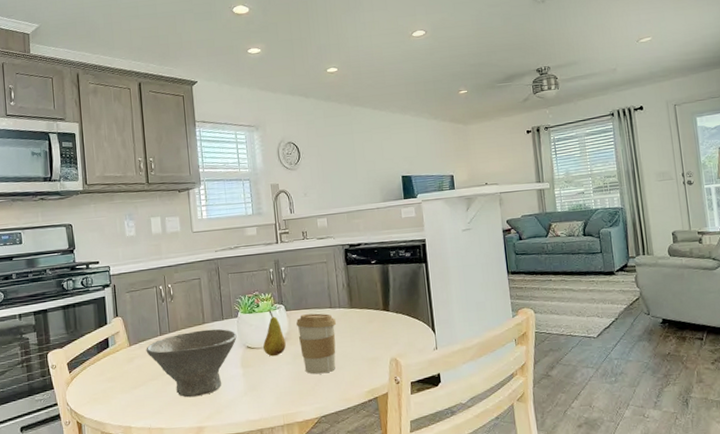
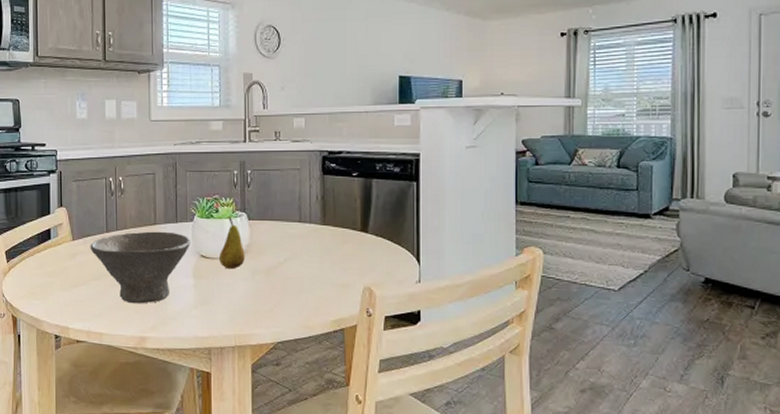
coffee cup: present [295,313,337,375] -> none [258,226,305,295]

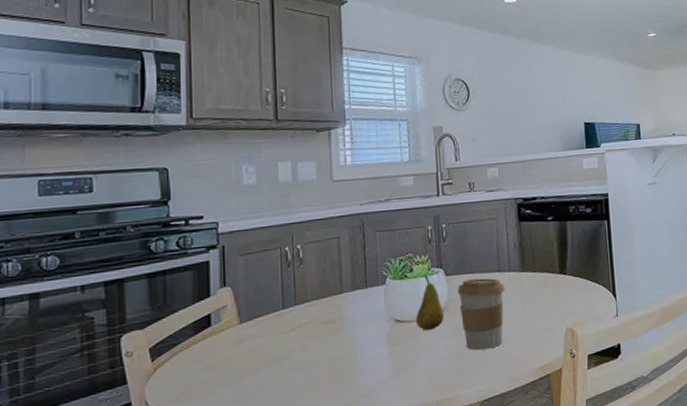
bowl: present [90,231,191,304] -> none [262,299,383,387]
coffee cup: none [258,226,305,295] -> present [457,278,506,351]

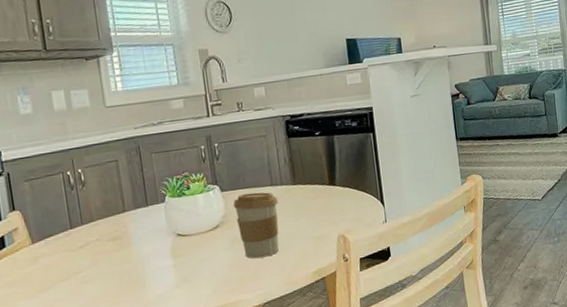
fruit: present [416,276,444,331] -> none [196,192,223,243]

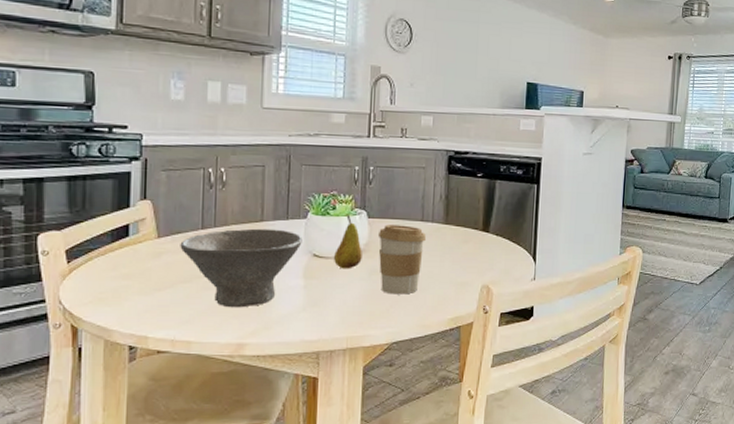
bowl: none [53,216,165,297] -> present [180,228,302,308]
fruit: none [196,192,223,243] -> present [334,215,362,269]

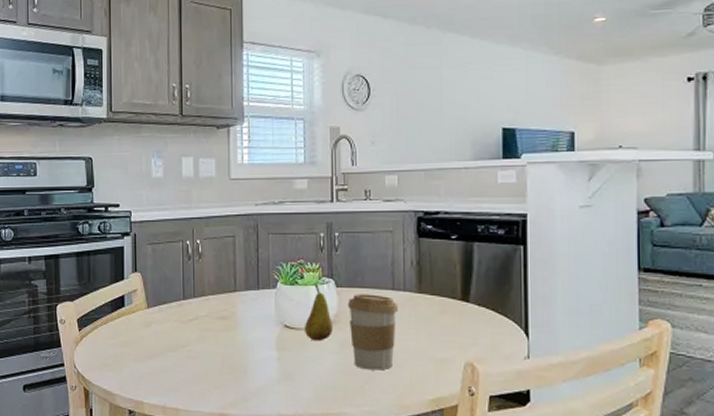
bowl: present [180,228,302,308] -> none [166,298,273,378]

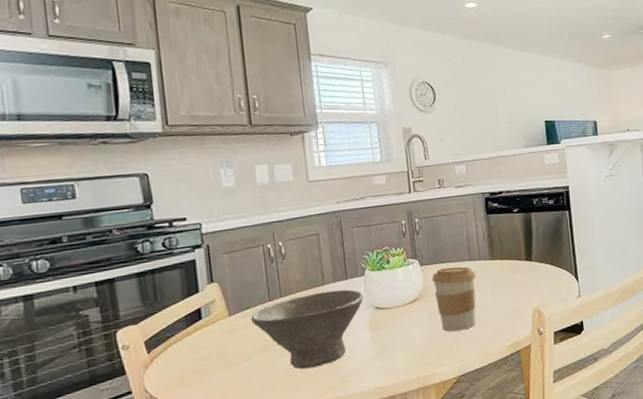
bowl: none [166,298,273,378] -> present [251,289,364,370]
fruit: present [305,284,333,342] -> none [394,266,421,316]

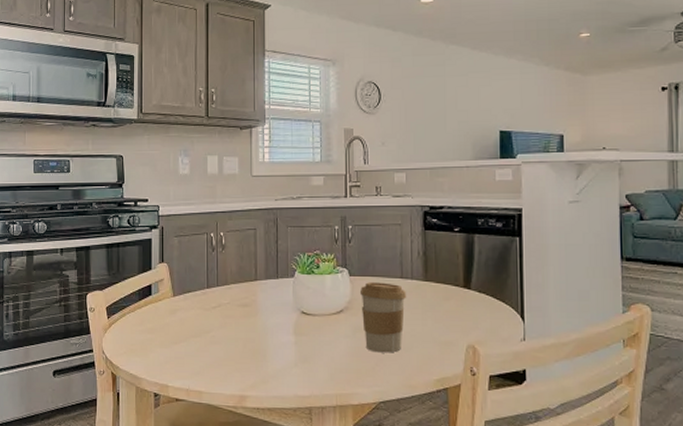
bowl: present [251,289,364,370] -> none [190,287,291,362]

